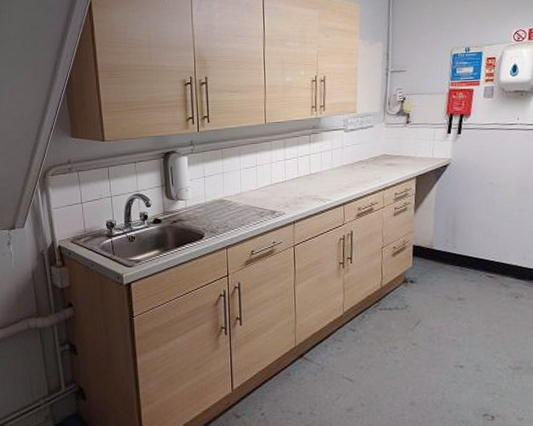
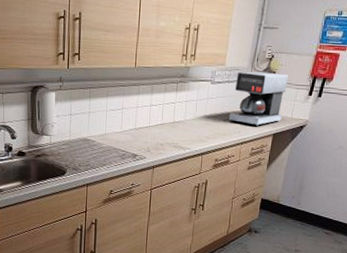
coffee maker: none [367,114,424,170] -> present [228,71,288,126]

